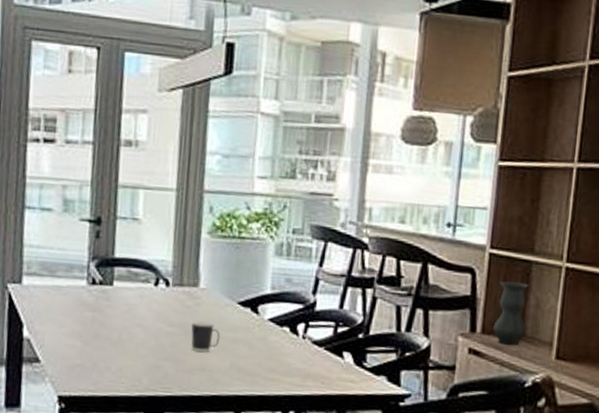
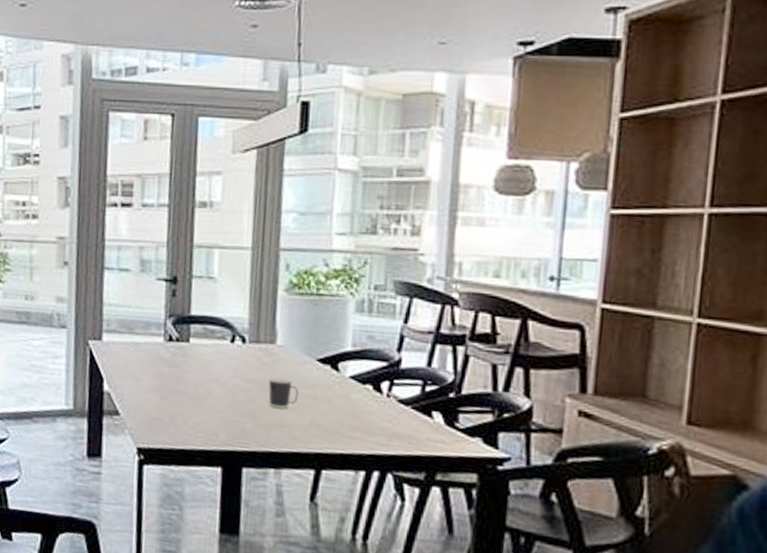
vase: present [493,281,529,346] -> none [608,338,651,409]

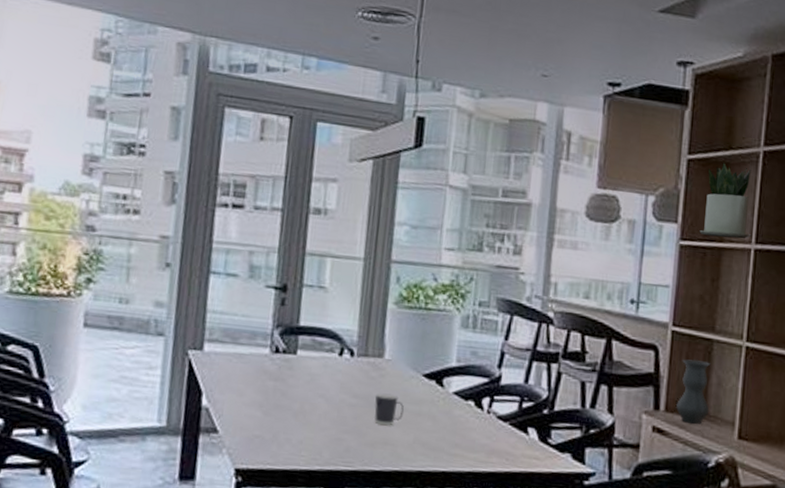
vase: none [608,338,651,409] -> present [676,359,711,425]
planter: none [635,118,703,204] -> present [699,163,751,239]

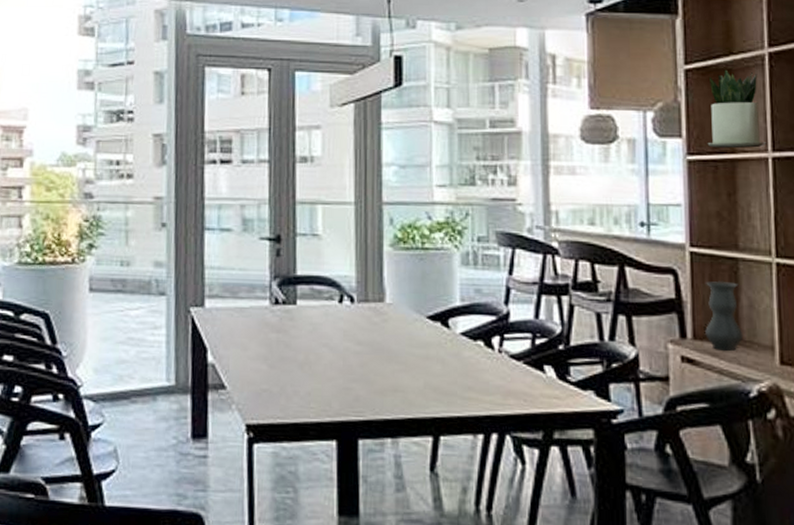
mug: present [374,393,404,425] -> none [379,338,410,371]

